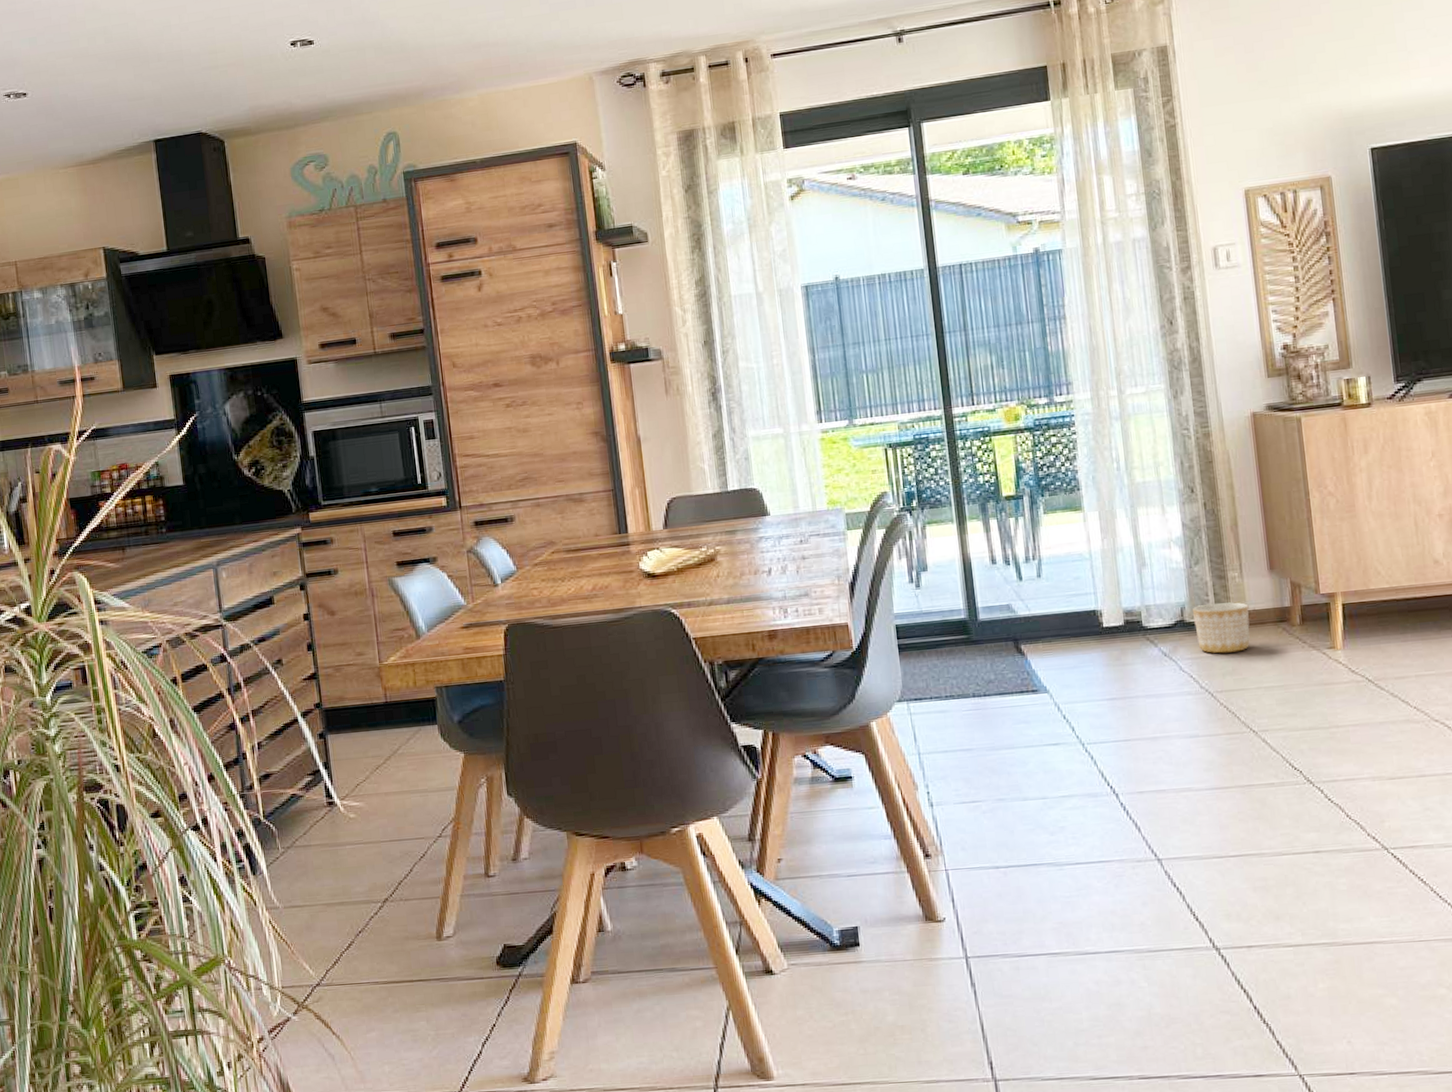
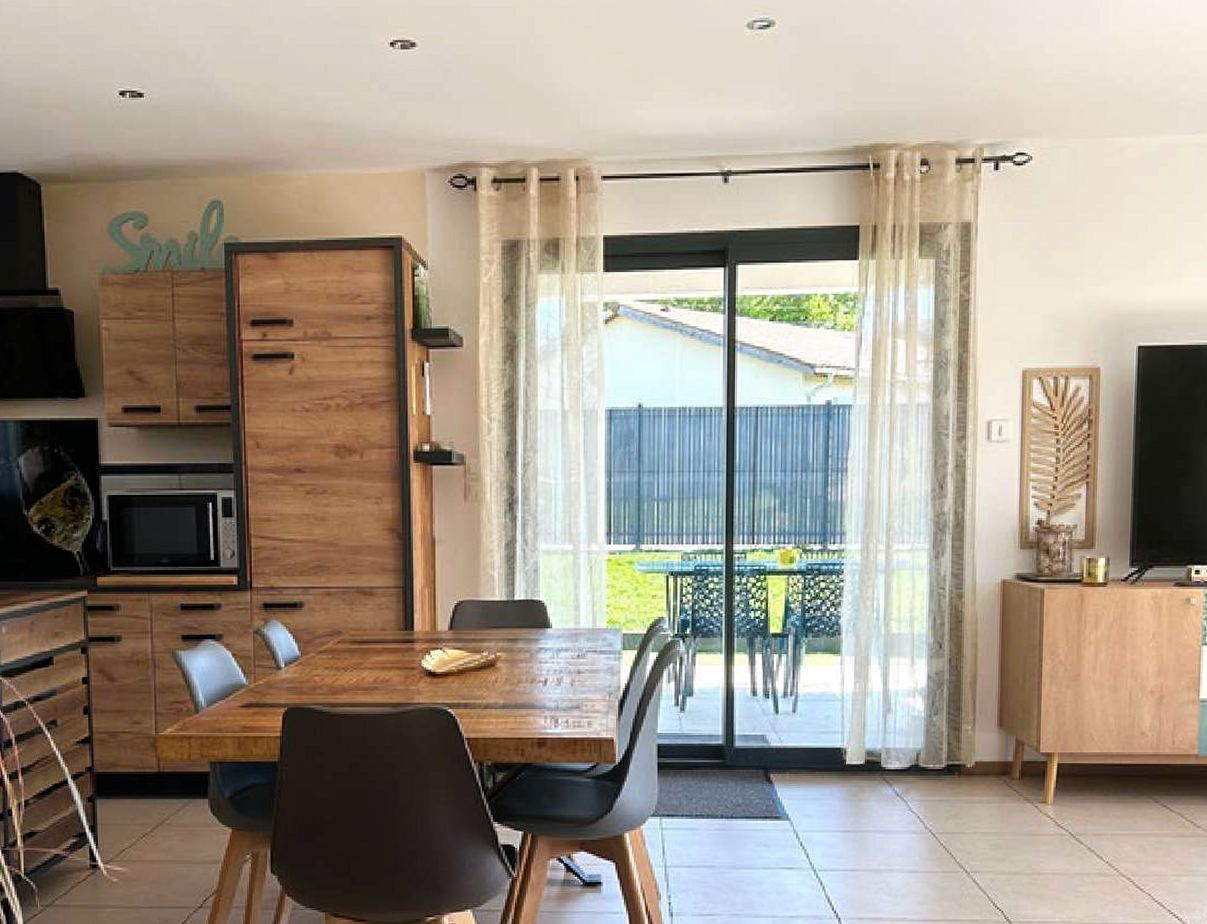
planter: present [1192,602,1251,654] -> none [926,752,977,798]

